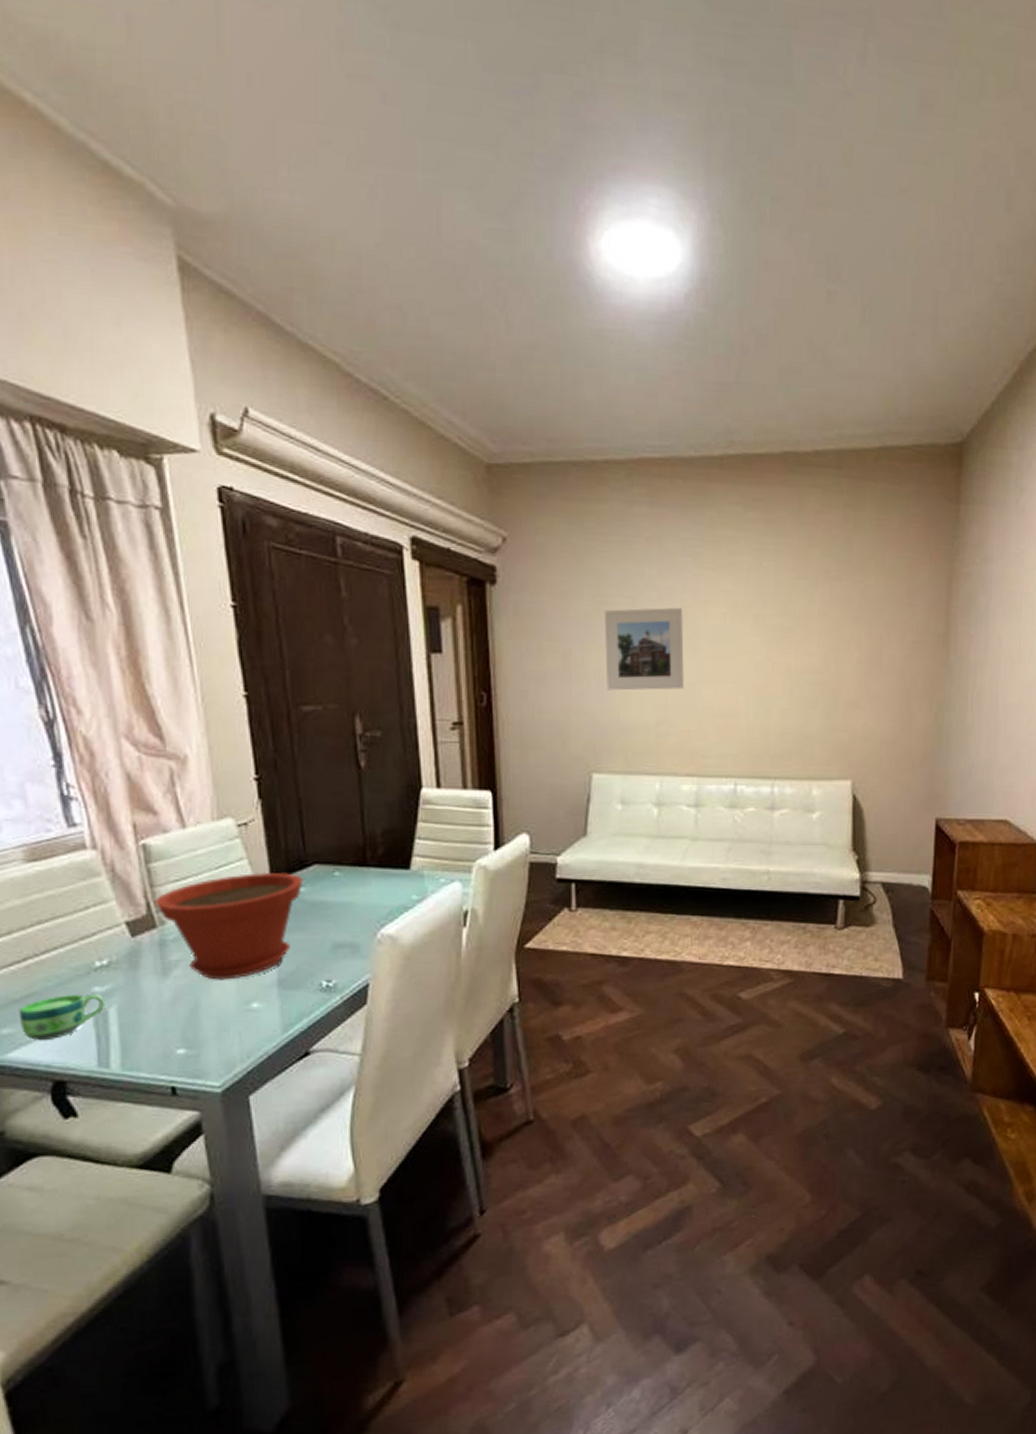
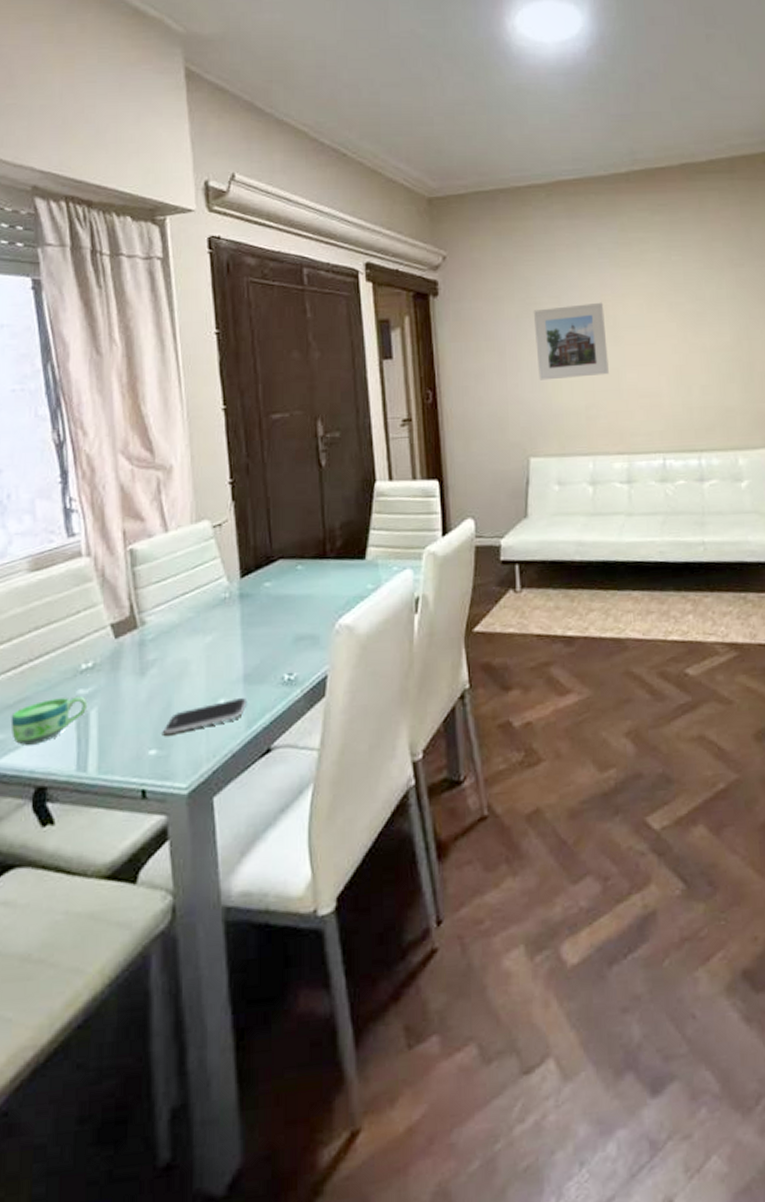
plant pot: present [154,873,303,980] -> none [137,569,269,678]
smartphone: none [192,1003,283,1034] -> present [163,698,248,734]

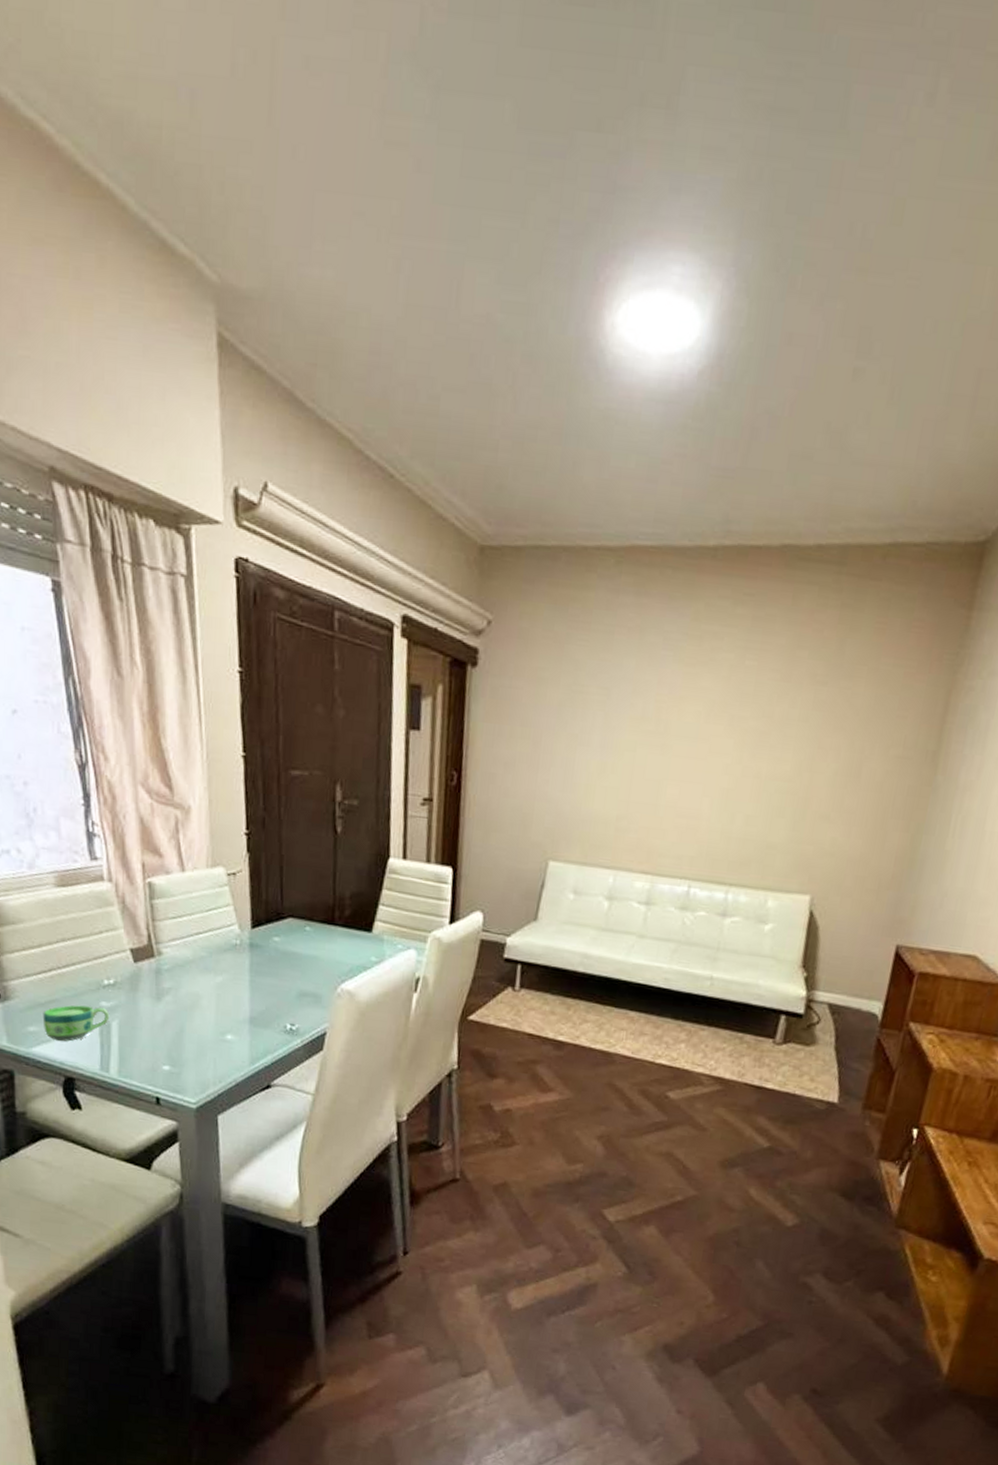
smartphone: present [163,698,248,734] -> none [176,1036,252,1056]
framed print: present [533,302,609,381] -> none [572,699,657,786]

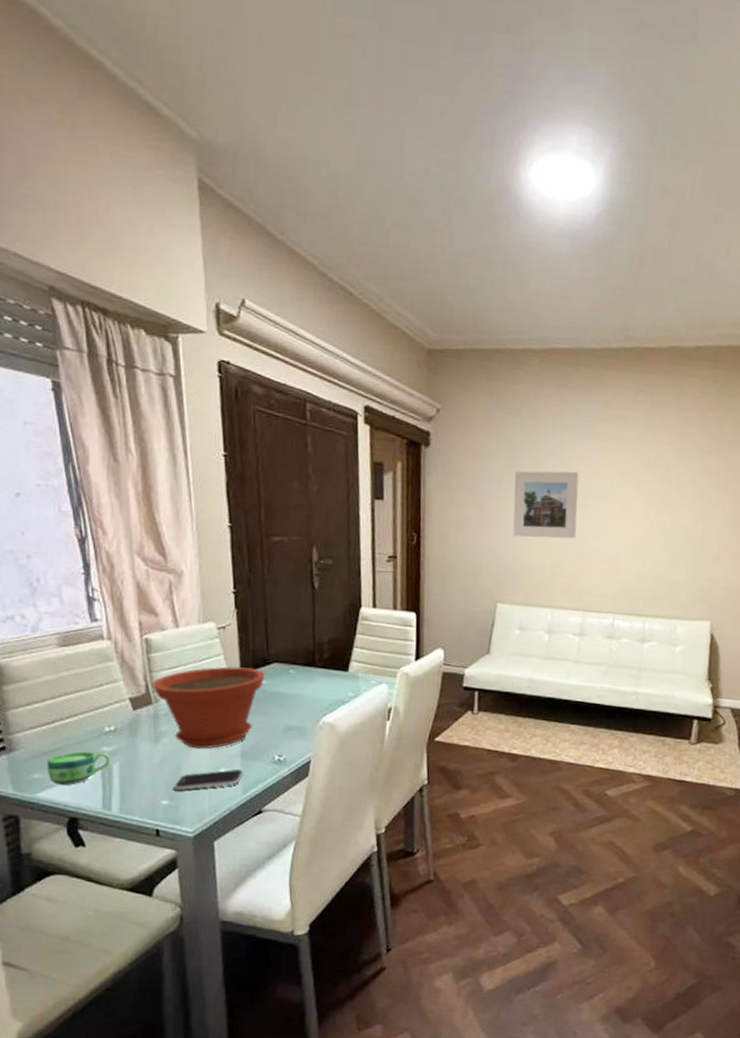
plant pot: none [154,918,279,1012] -> present [152,666,265,749]
smartphone: none [176,1036,252,1056] -> present [174,769,244,790]
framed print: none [572,699,657,786] -> present [513,471,579,539]

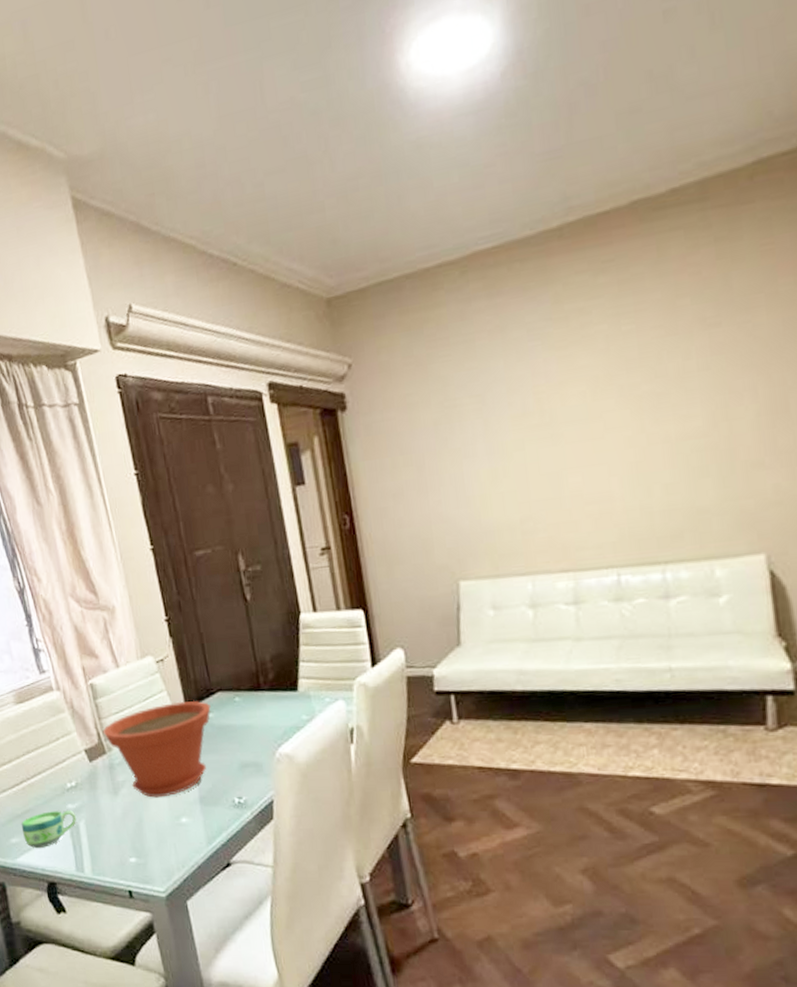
smartphone: present [174,769,244,790] -> none [139,818,206,845]
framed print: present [513,471,579,539] -> none [453,395,547,495]

